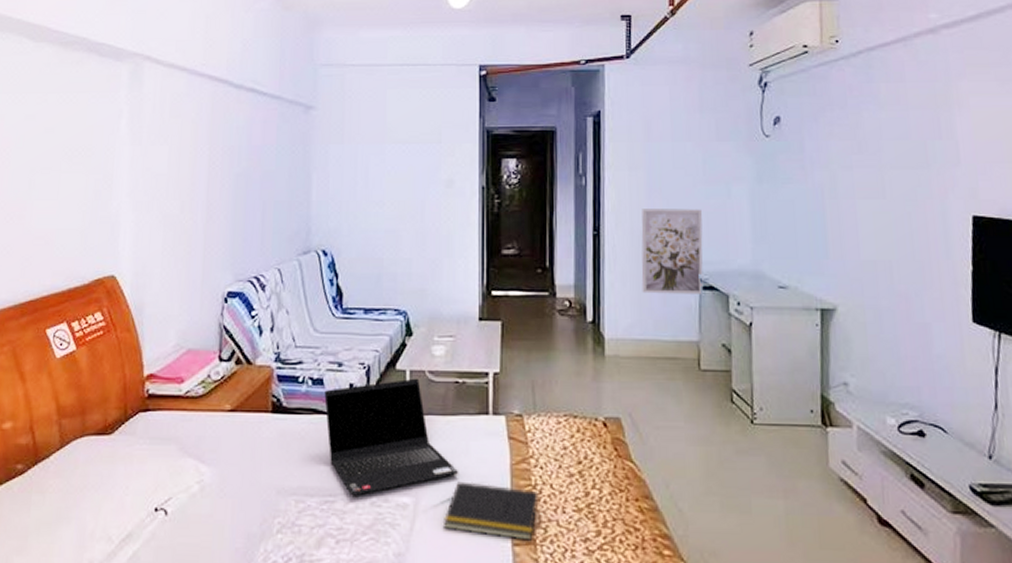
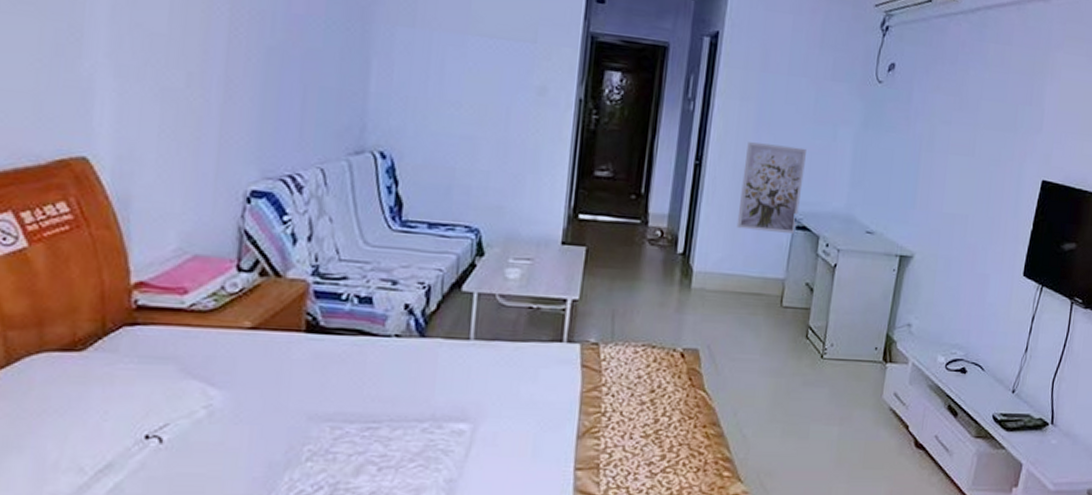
laptop computer: present [324,378,459,496] -> none [372,301,525,423]
notepad: present [442,481,539,541] -> none [502,408,608,465]

